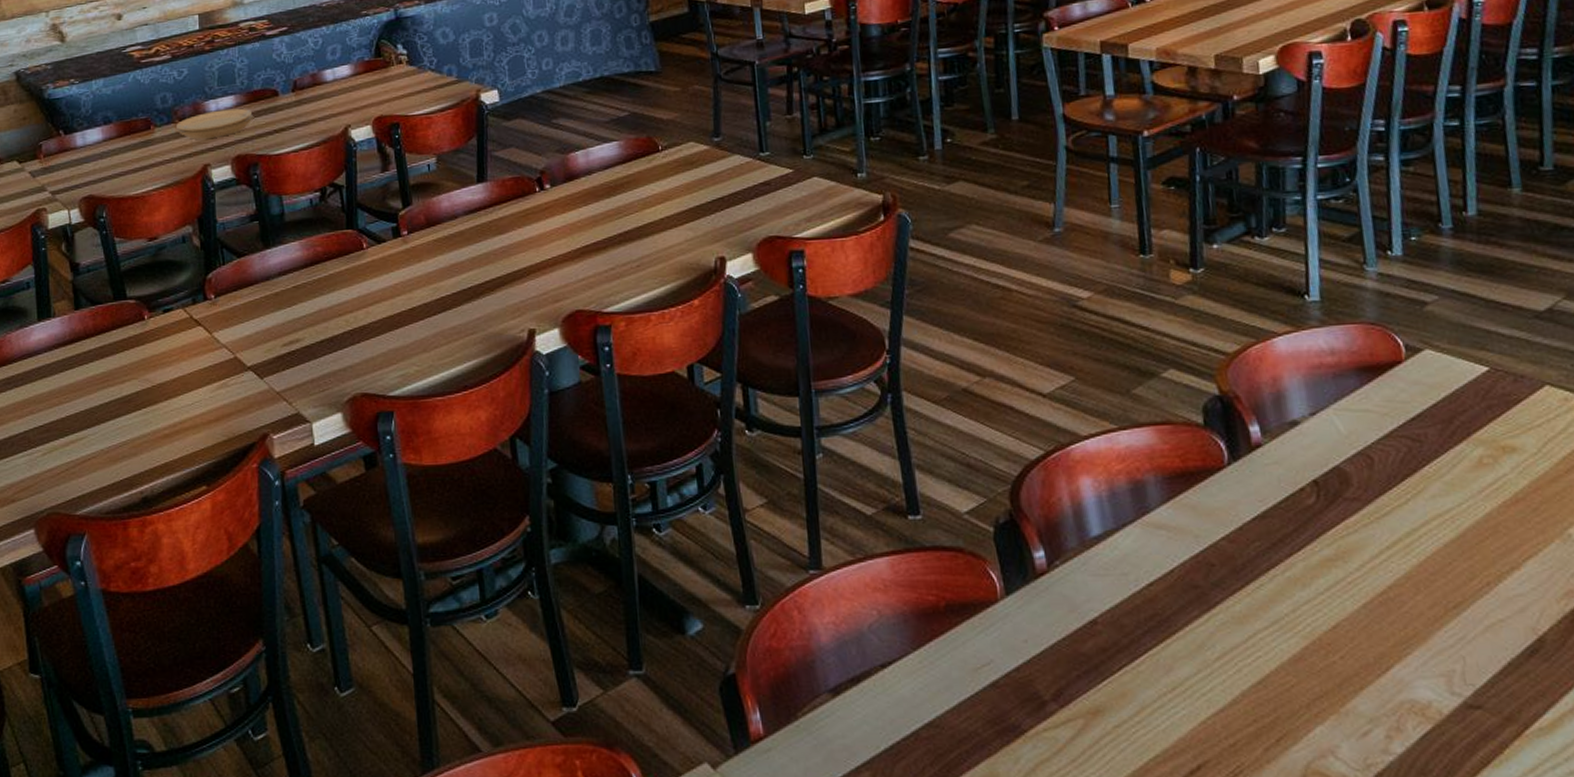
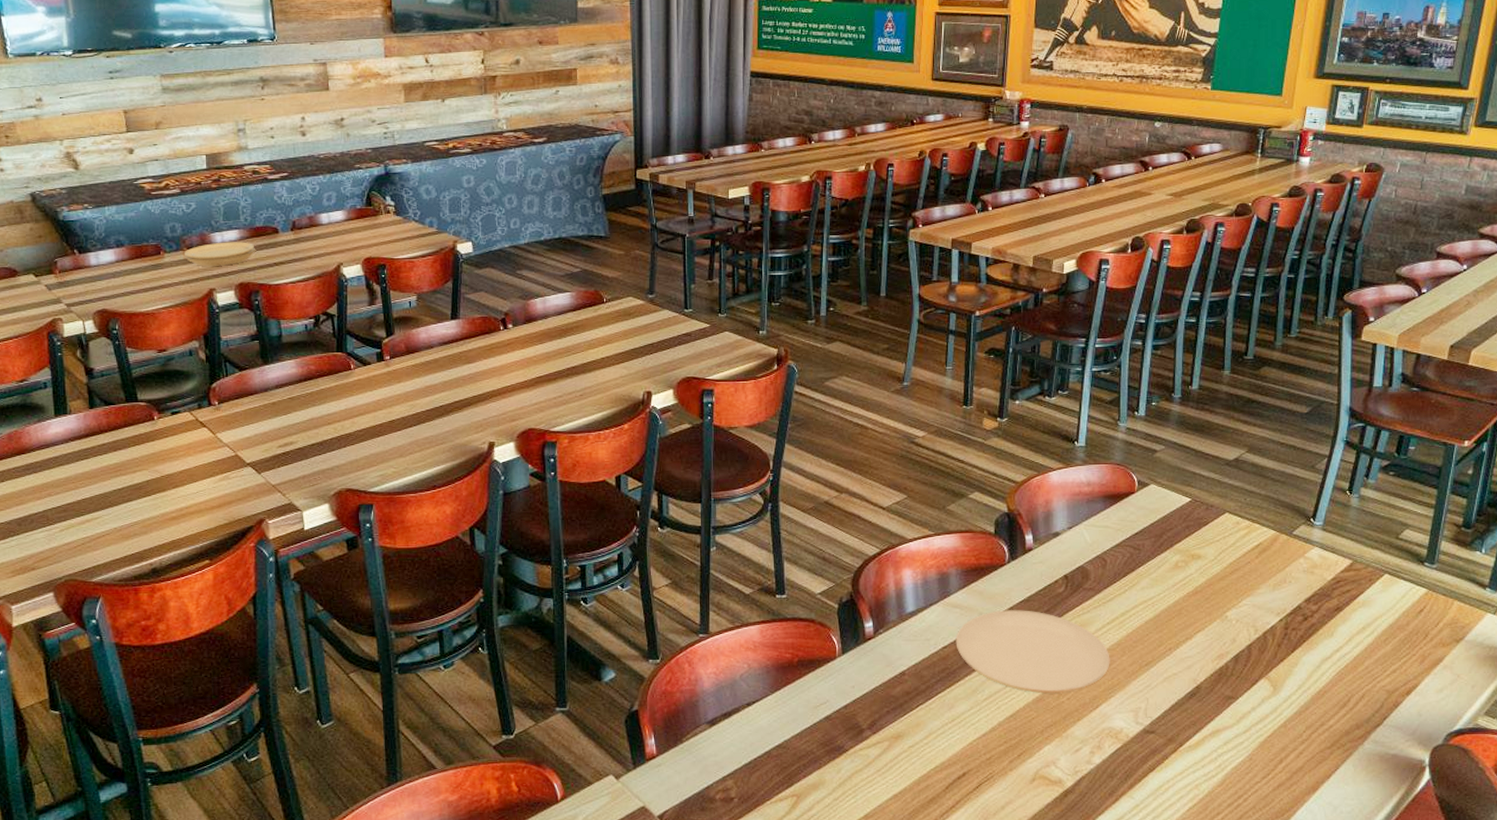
plate: none [1164,530,1399,649] -> present [956,610,1110,693]

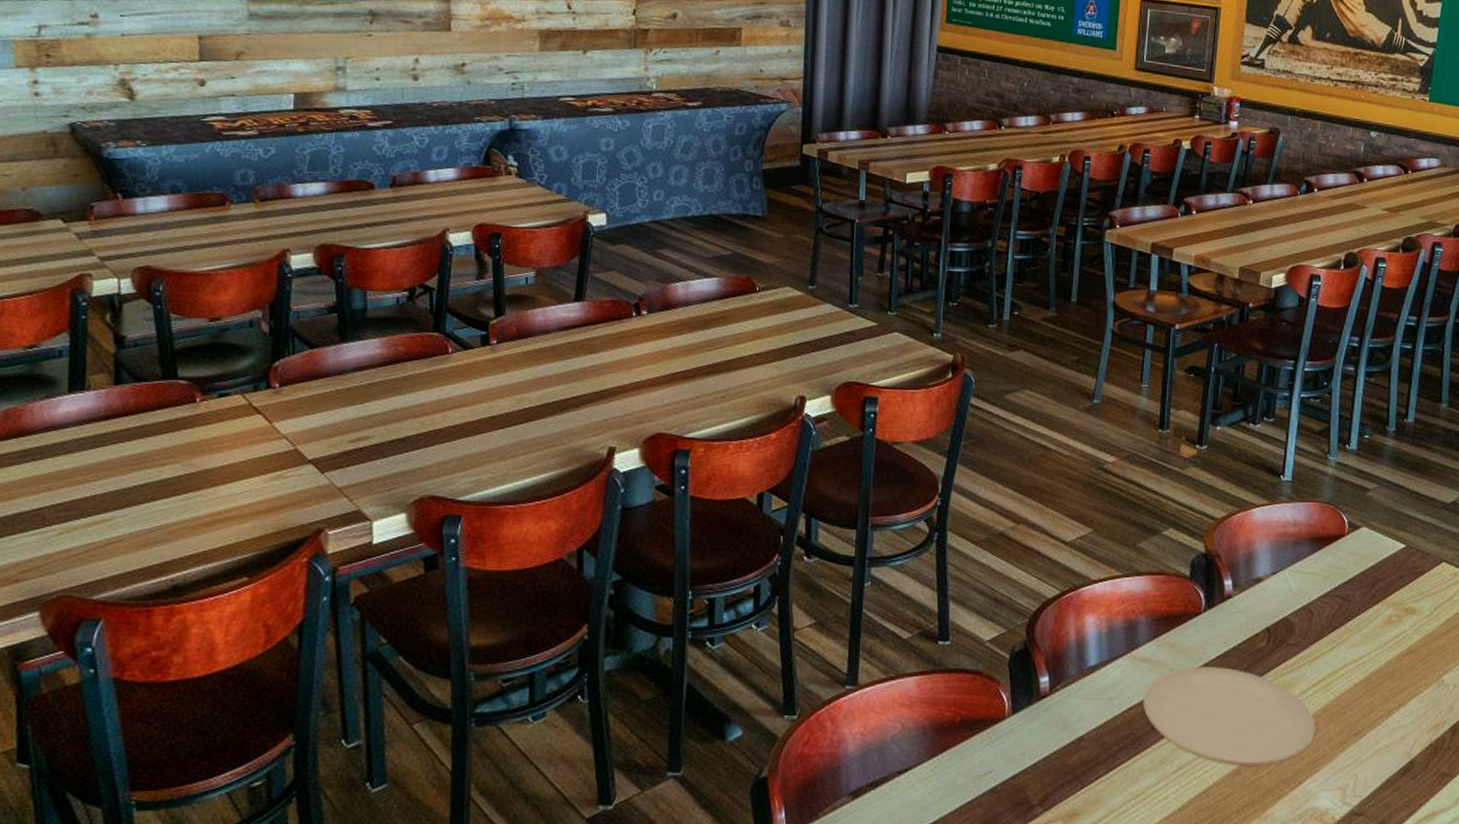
plate: present [183,241,256,266] -> none [254,195,345,223]

